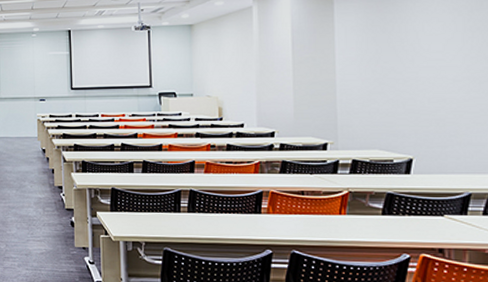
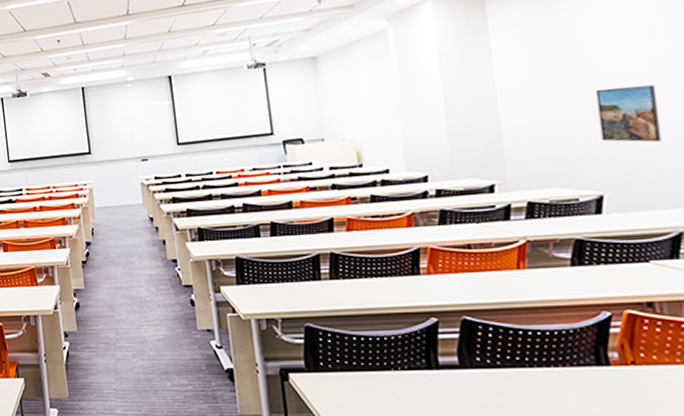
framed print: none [414,71,462,119] -> present [595,85,661,143]

